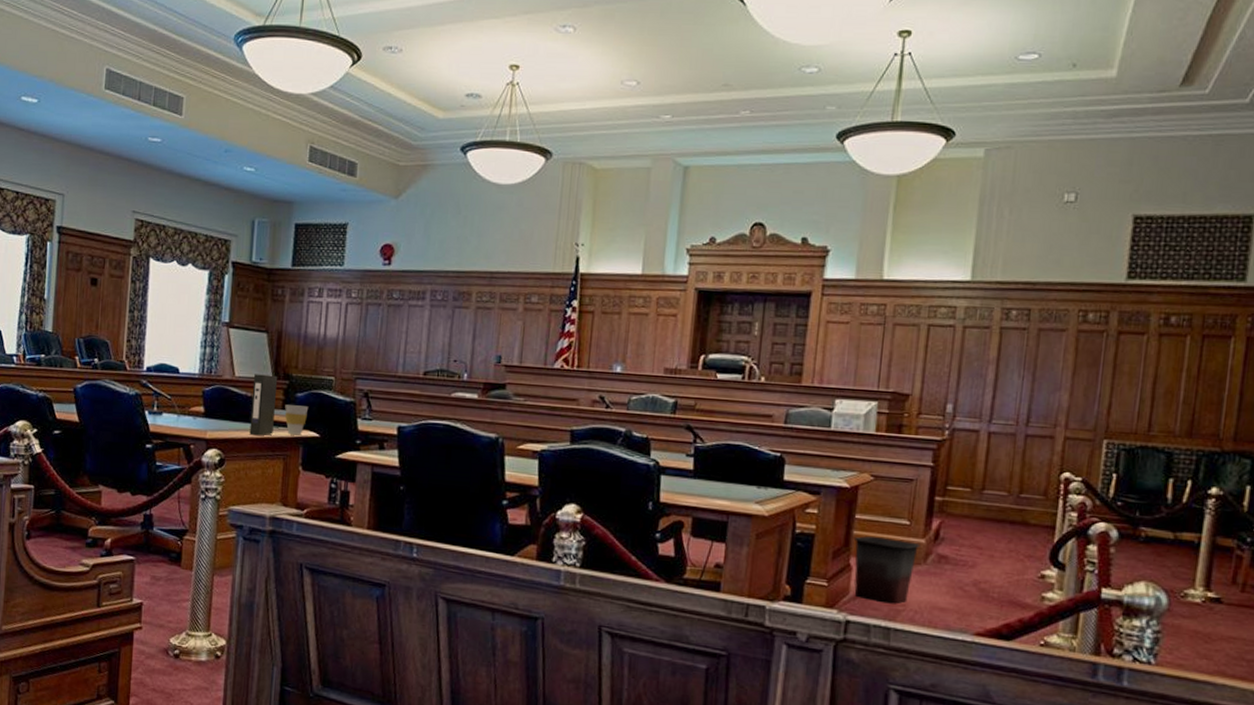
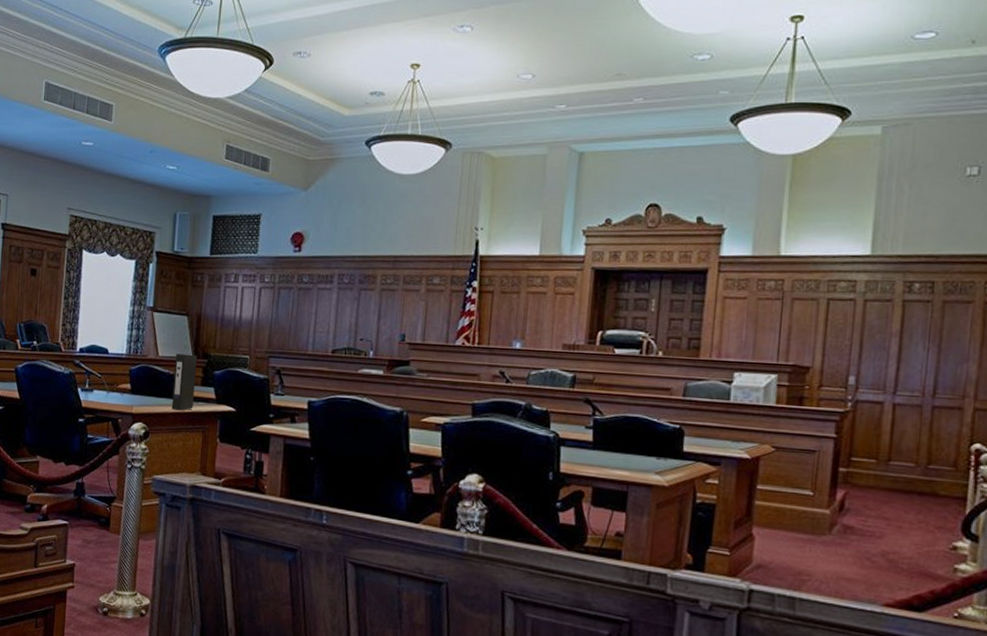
cup: present [284,404,309,435] -> none [203,381,226,410]
waste bin: present [853,536,920,604] -> none [755,506,825,574]

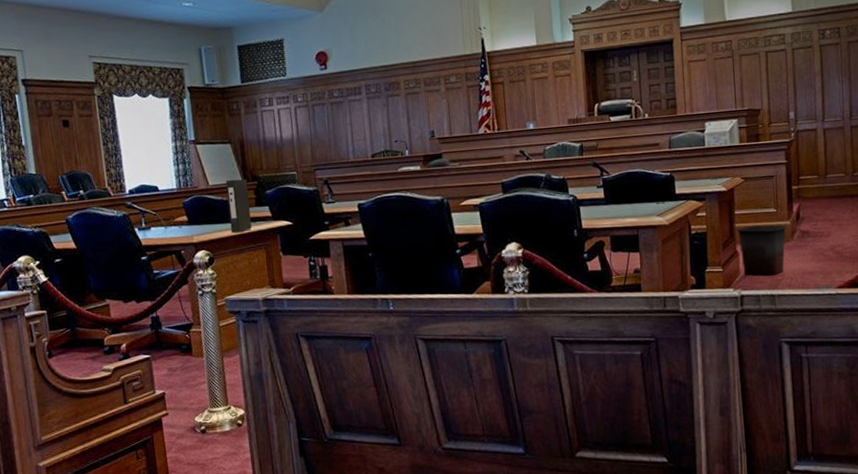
waste bin: none [755,506,825,574] -> present [736,225,787,277]

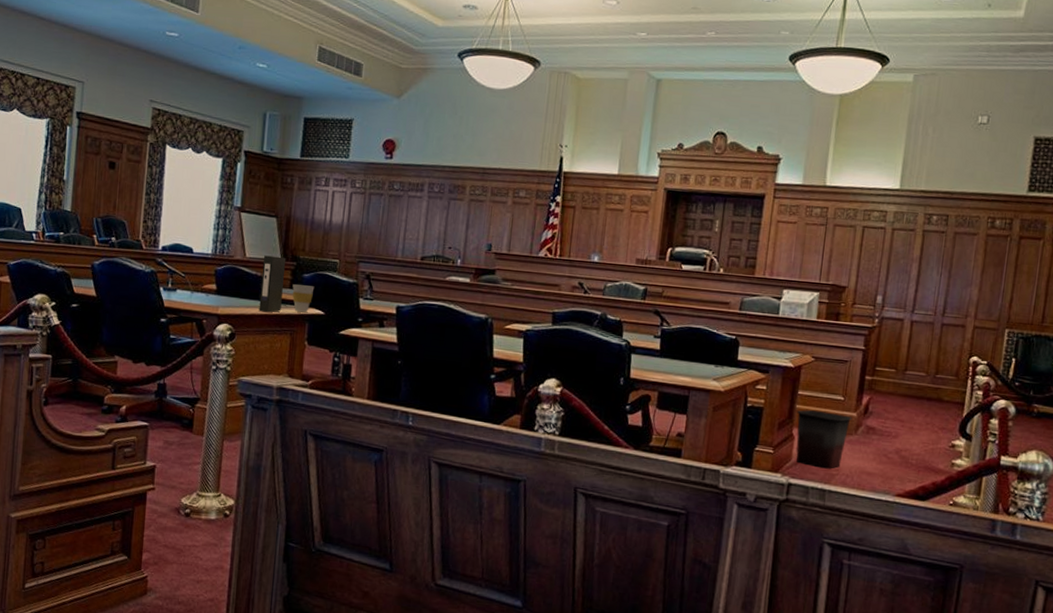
cup: none [258,200,279,227] -> present [292,284,315,313]

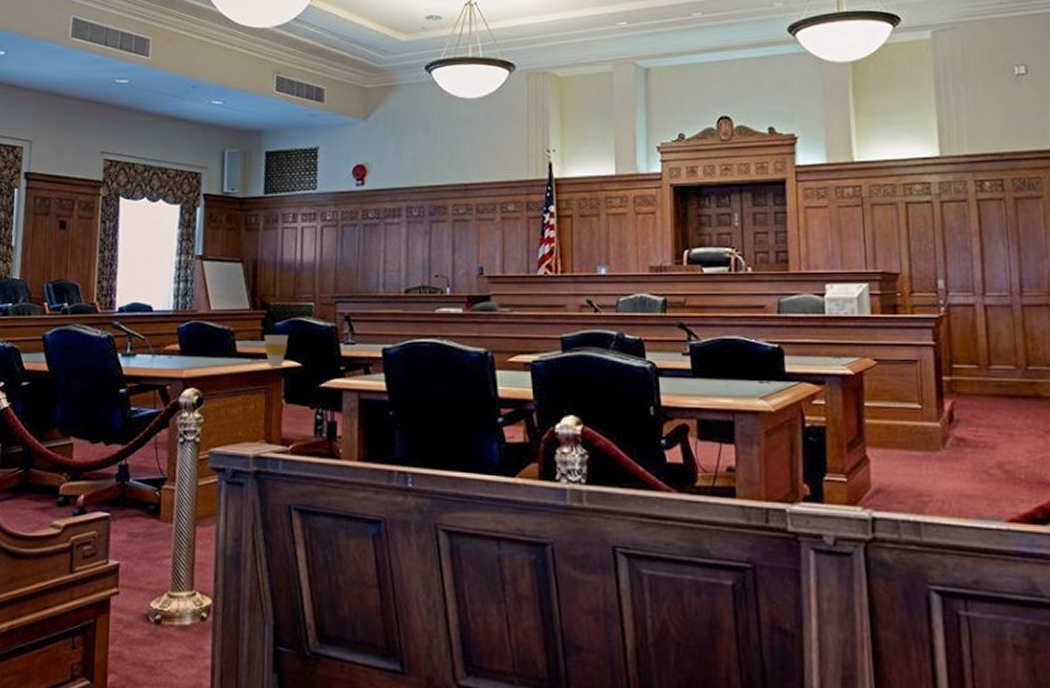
binder: present [259,255,286,313] -> none [228,305,256,370]
waste bin: present [796,410,852,469] -> none [866,424,936,495]

